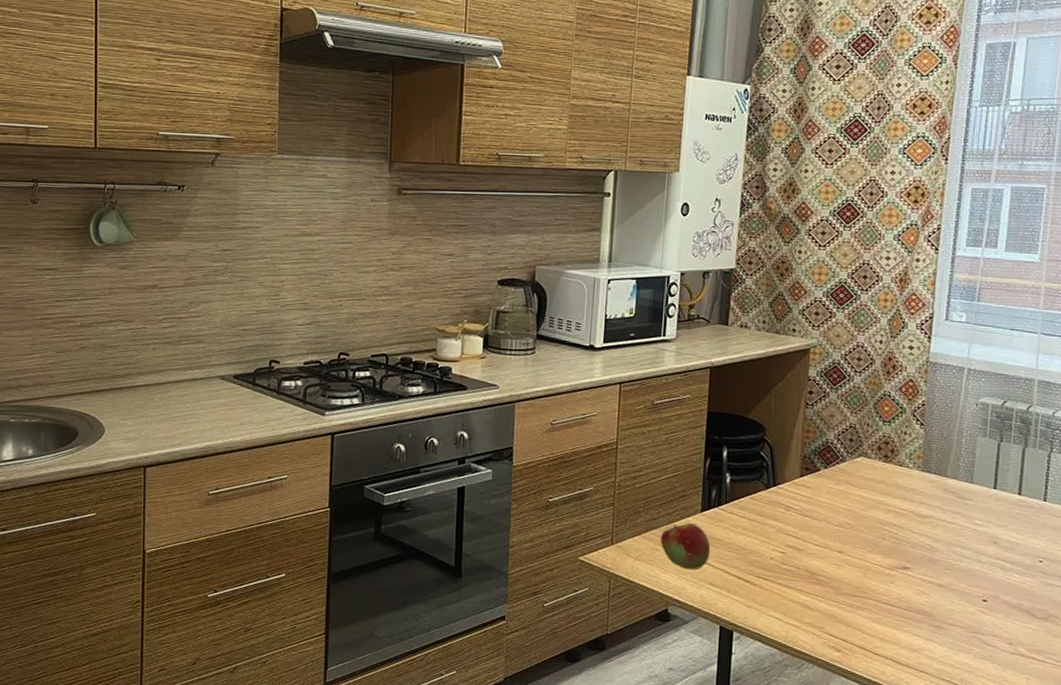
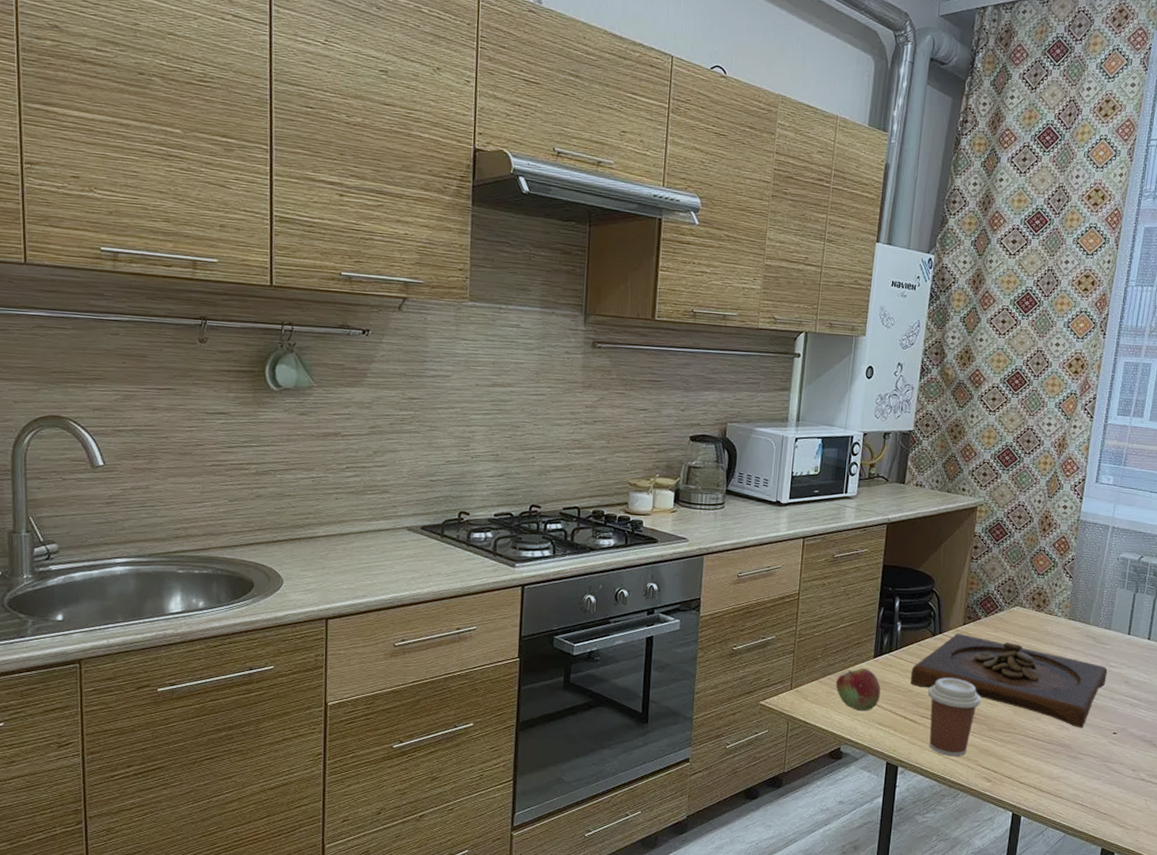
wooden tray: none [742,485,972,594] -> present [910,633,1108,728]
coffee cup: none [764,534,825,622] -> present [928,677,981,756]

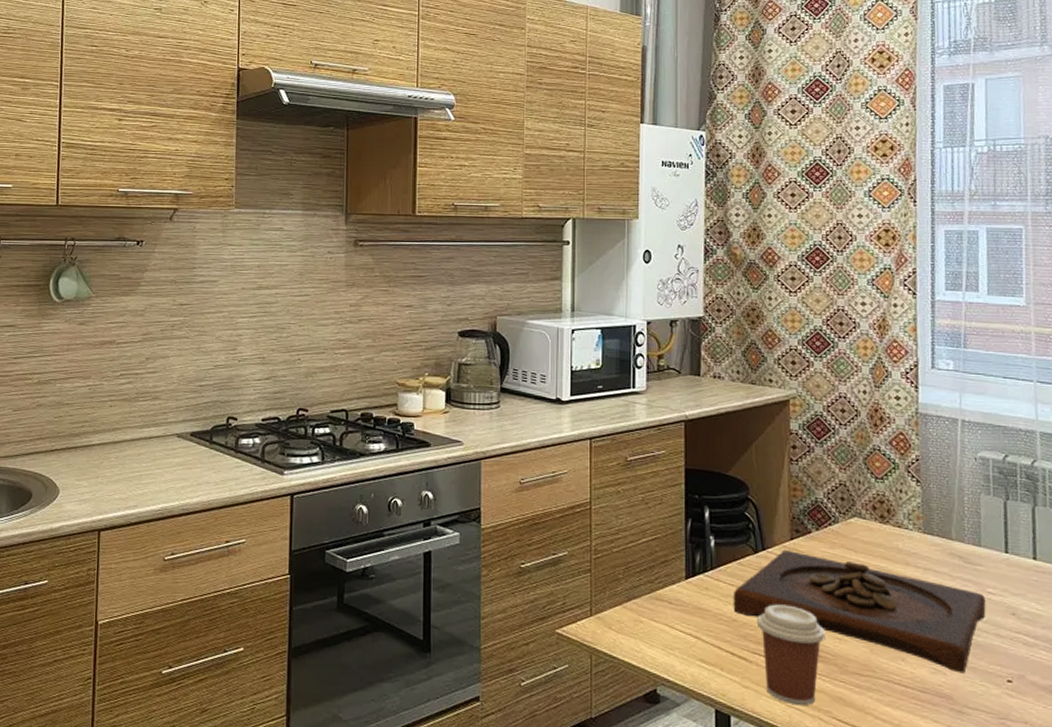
fruit: present [835,668,881,712] -> none [643,591,699,645]

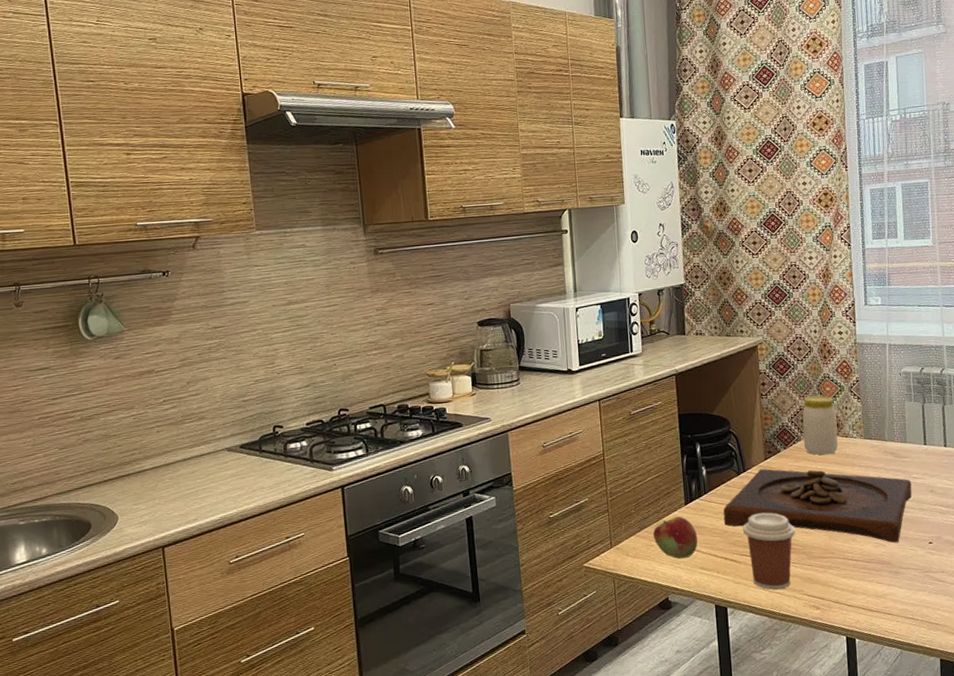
fruit: none [643,591,699,645] -> present [653,516,698,559]
jar: none [842,470,888,546] -> present [802,395,838,455]

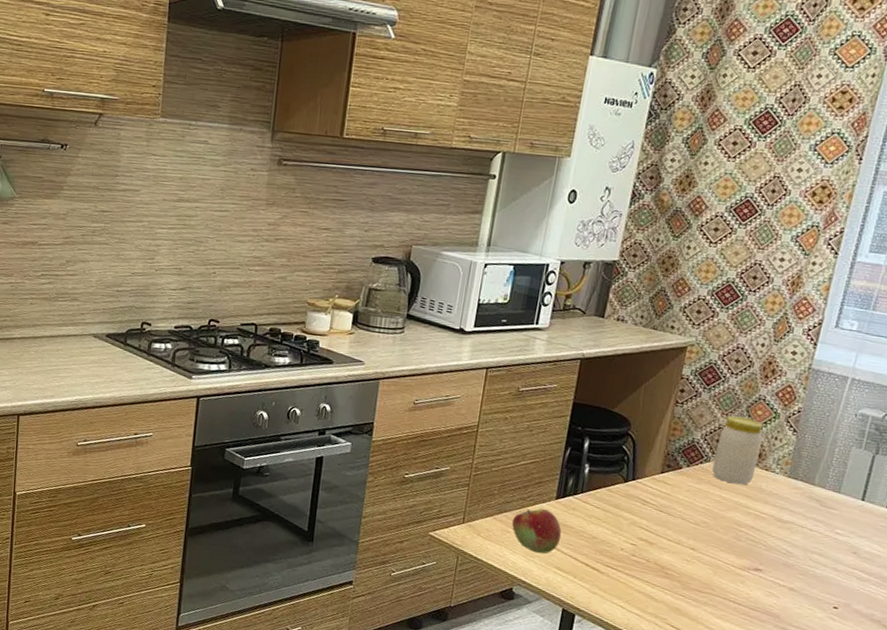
wooden tray: present [723,468,912,543] -> none [595,481,832,598]
coffee cup: present [743,512,796,590] -> none [612,527,676,612]

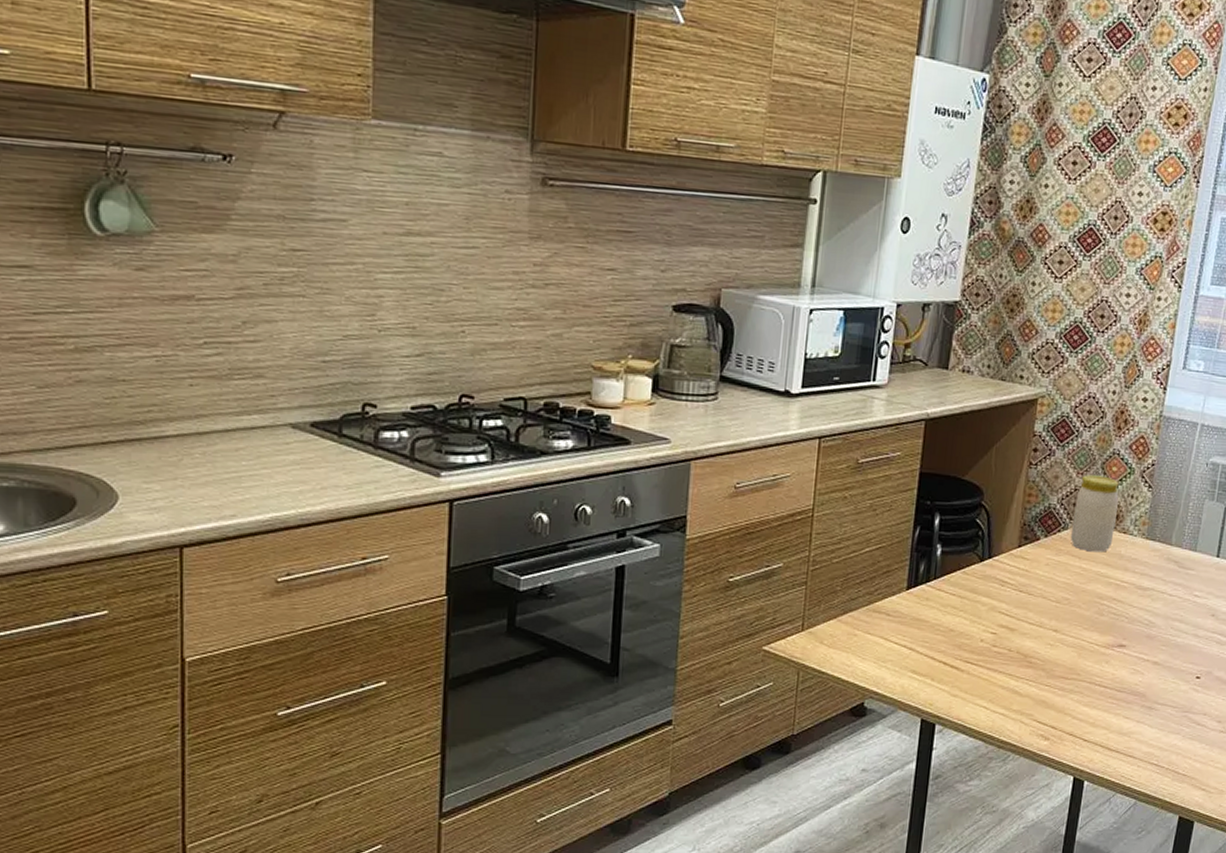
fruit: present [511,508,562,554] -> none [858,603,916,657]

